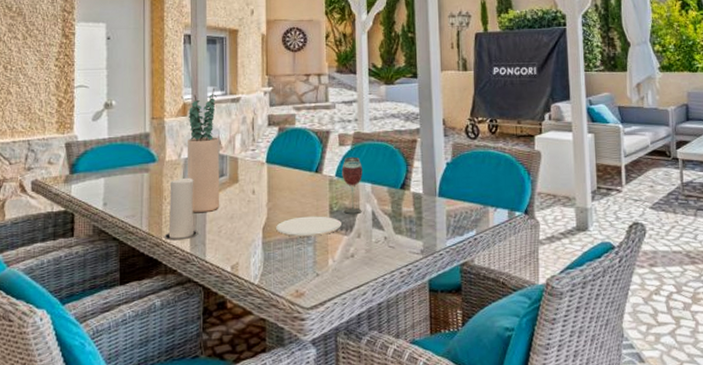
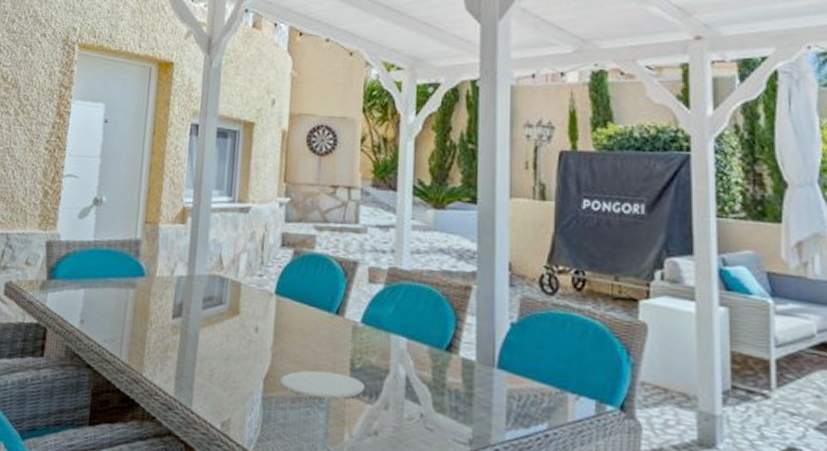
candle: present [163,177,198,241] -> none [144,300,187,380]
vase: present [187,88,220,213] -> none [178,192,223,349]
wineglass: present [341,156,363,215] -> none [368,298,397,378]

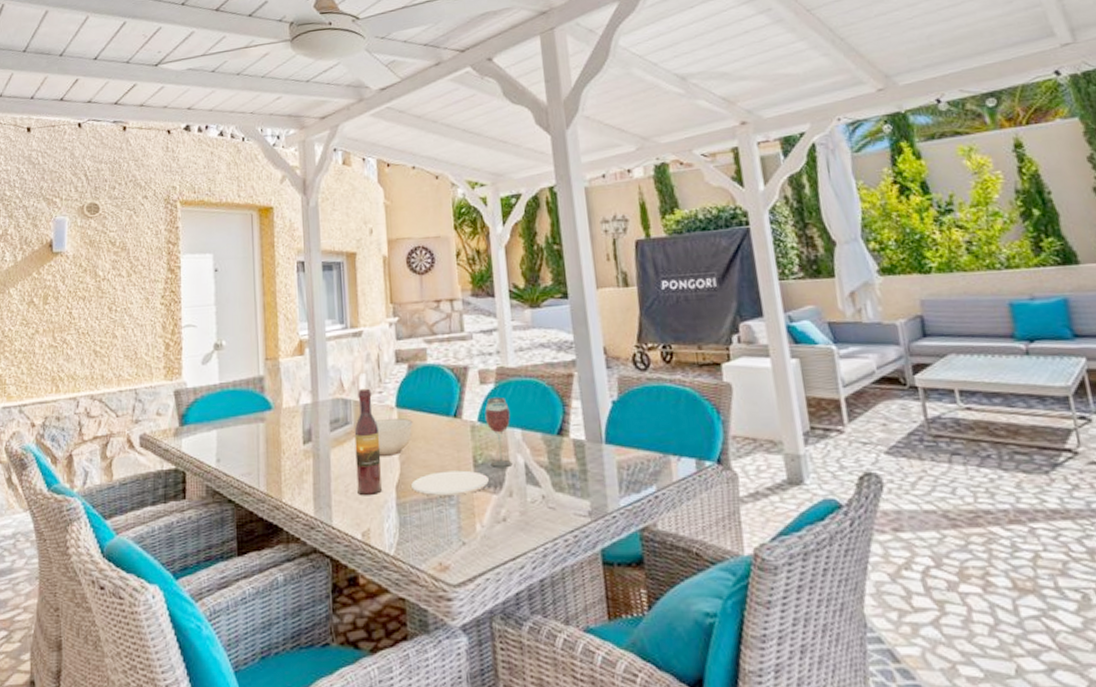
wine bottle: none [222,268,255,385] -> present [354,388,382,496]
bowl: none [250,303,291,345] -> present [375,417,413,456]
wineglass: none [368,298,397,378] -> present [484,396,513,469]

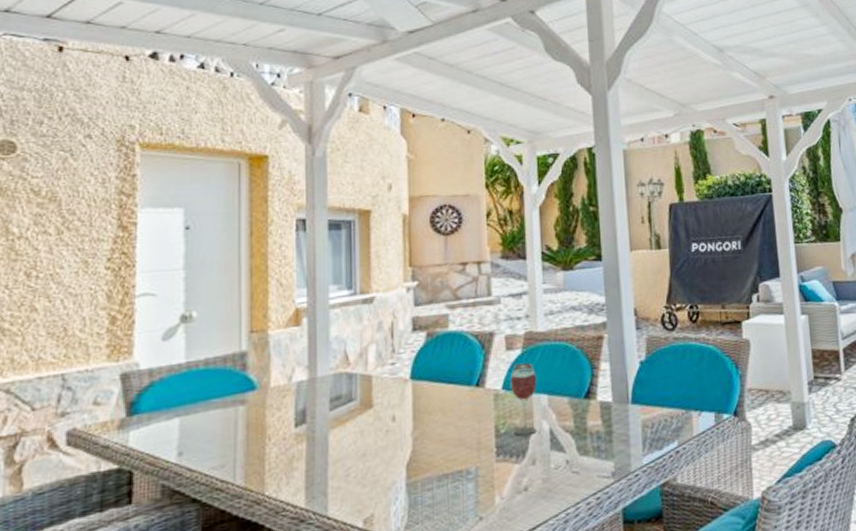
wine bottle: present [354,388,382,496] -> none [359,359,391,480]
bowl: present [375,417,413,456] -> none [385,390,430,433]
plate: present [411,470,489,496] -> none [425,441,511,472]

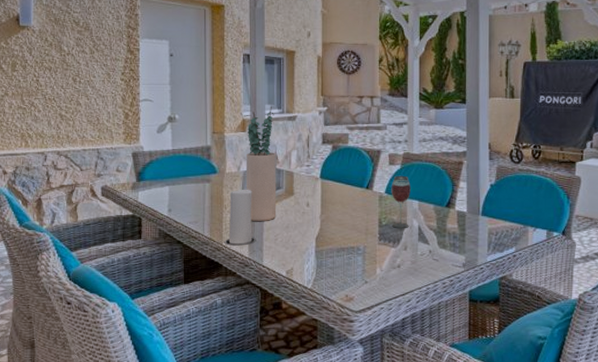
candle: none [267,406,317,495] -> present [224,189,256,246]
vase: none [300,286,348,455] -> present [245,106,277,222]

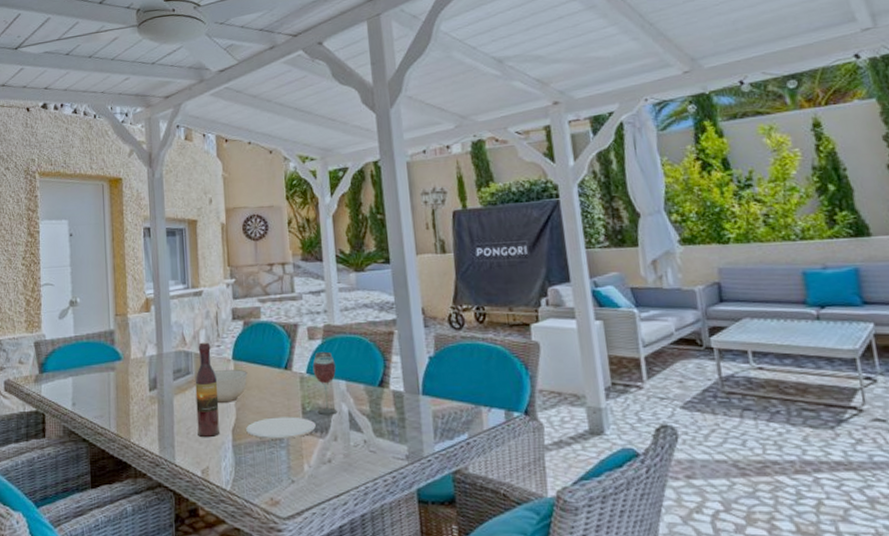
candle: present [224,189,256,246] -> none [132,376,166,442]
vase: present [245,106,277,222] -> none [151,281,187,414]
wine bottle: none [285,162,305,244] -> present [195,342,220,438]
bowl: none [302,186,333,215] -> present [213,369,248,403]
plate: none [328,229,389,247] -> present [246,416,316,439]

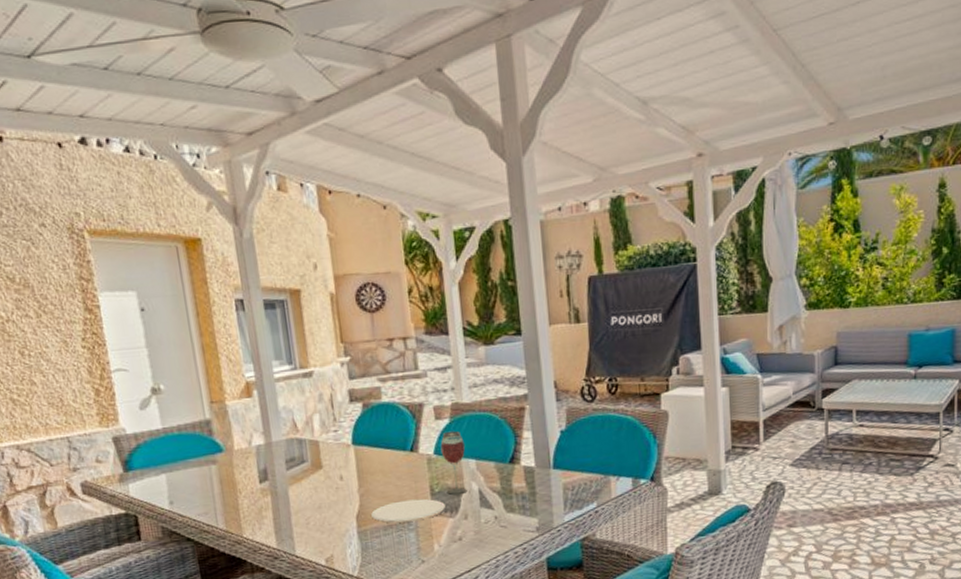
wine bottle: present [195,342,220,438] -> none [311,427,343,527]
bowl: present [213,369,248,403] -> none [331,454,371,490]

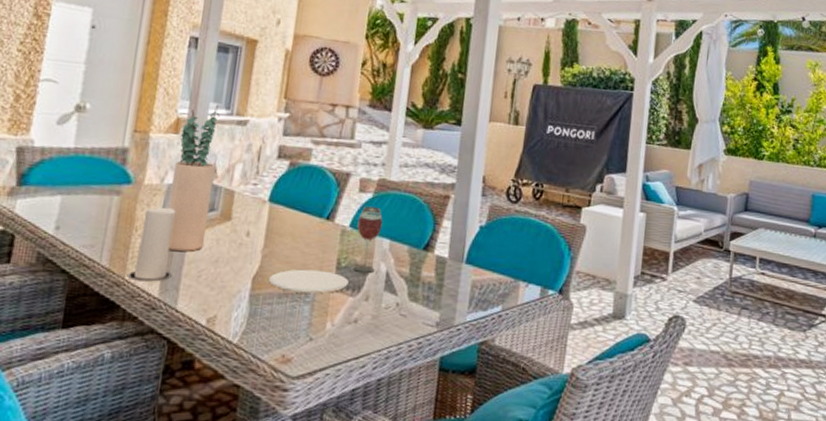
candle: none [243,466,284,537] -> present [127,207,176,282]
vase: none [253,362,305,506] -> present [167,105,220,253]

